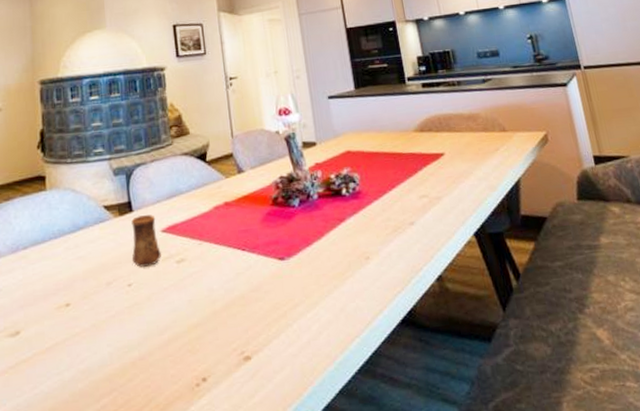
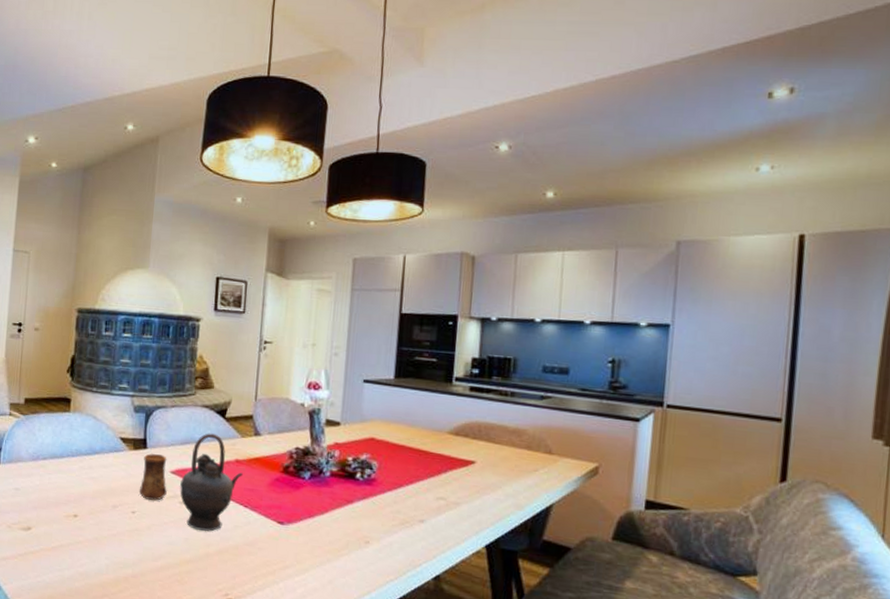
teapot: none [173,180,234,288] -> present [180,433,243,532]

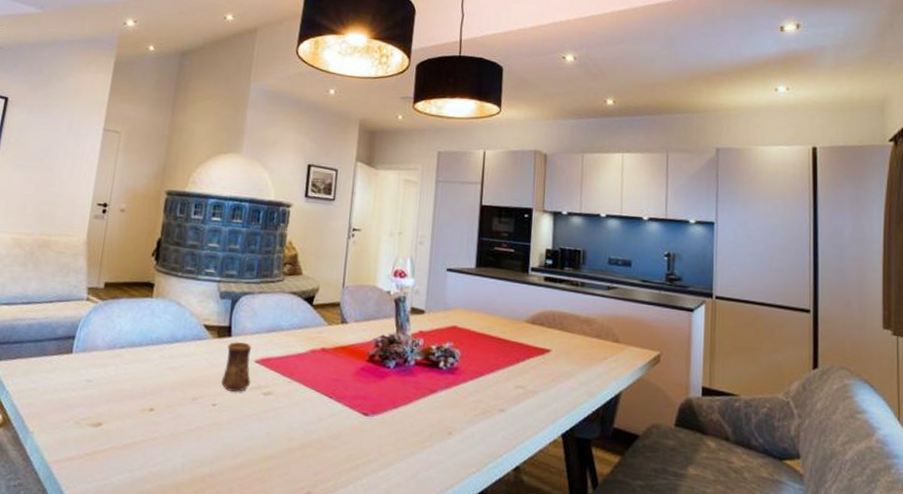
teapot: present [180,433,243,532] -> none [263,320,328,425]

